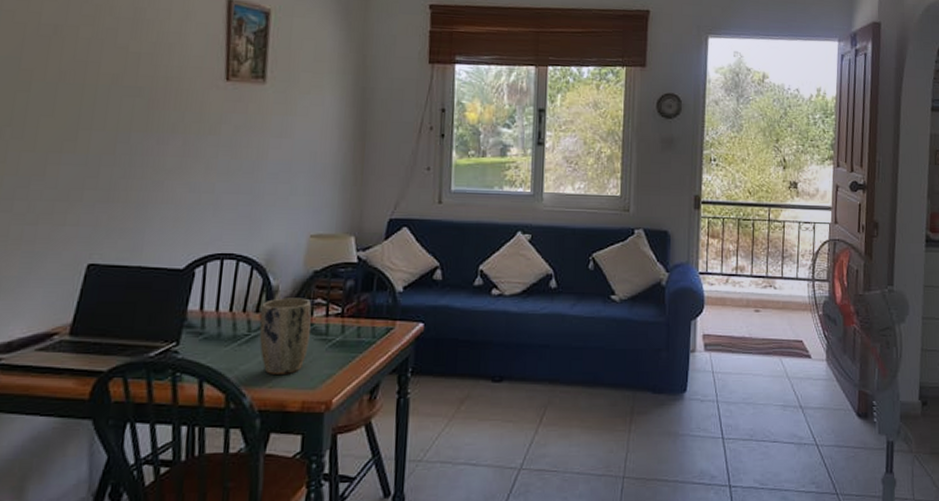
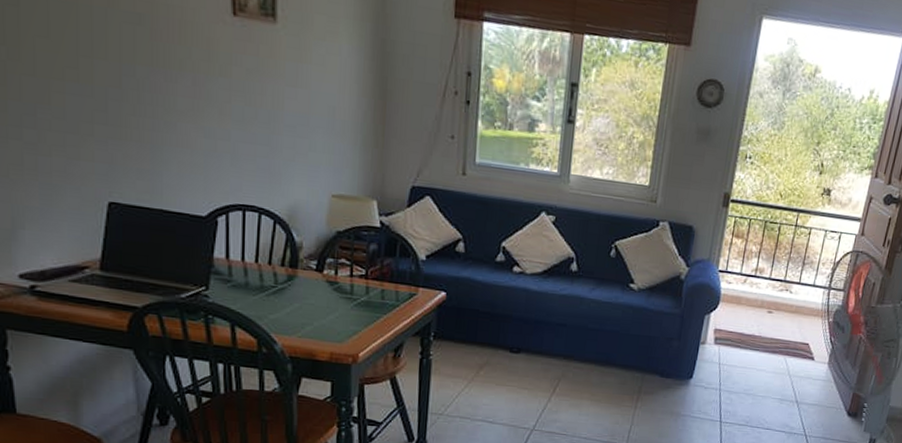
plant pot: present [259,298,312,374] -> none [286,254,336,327]

